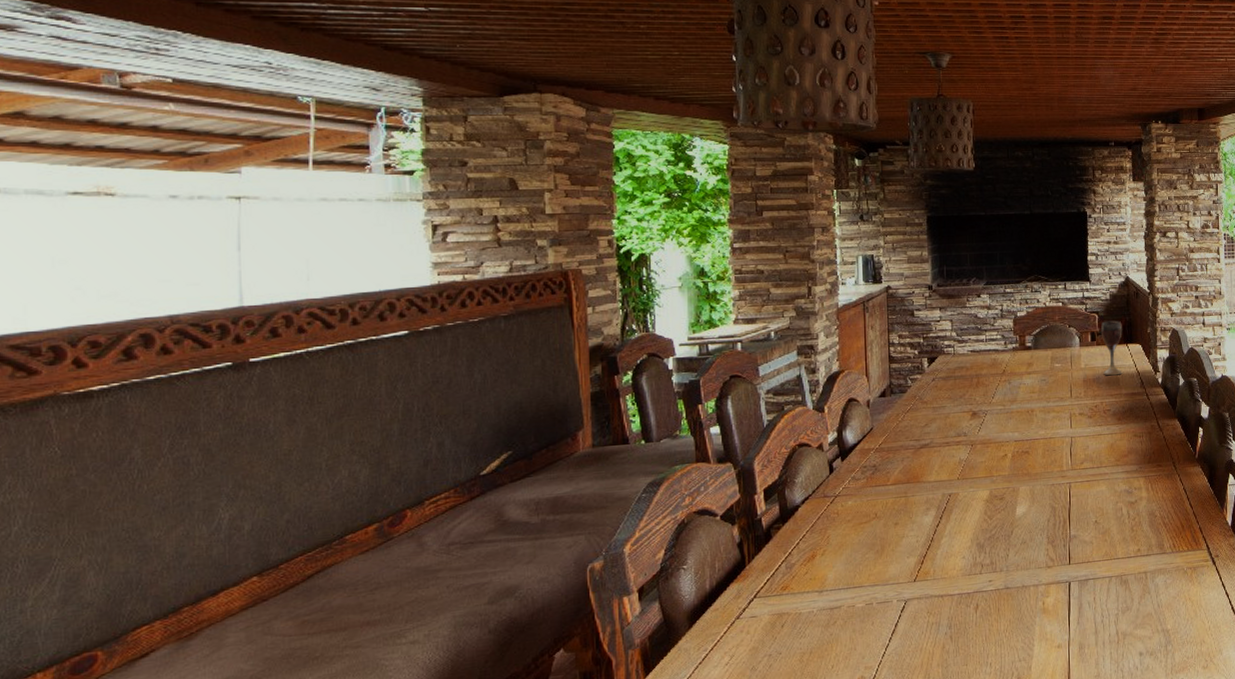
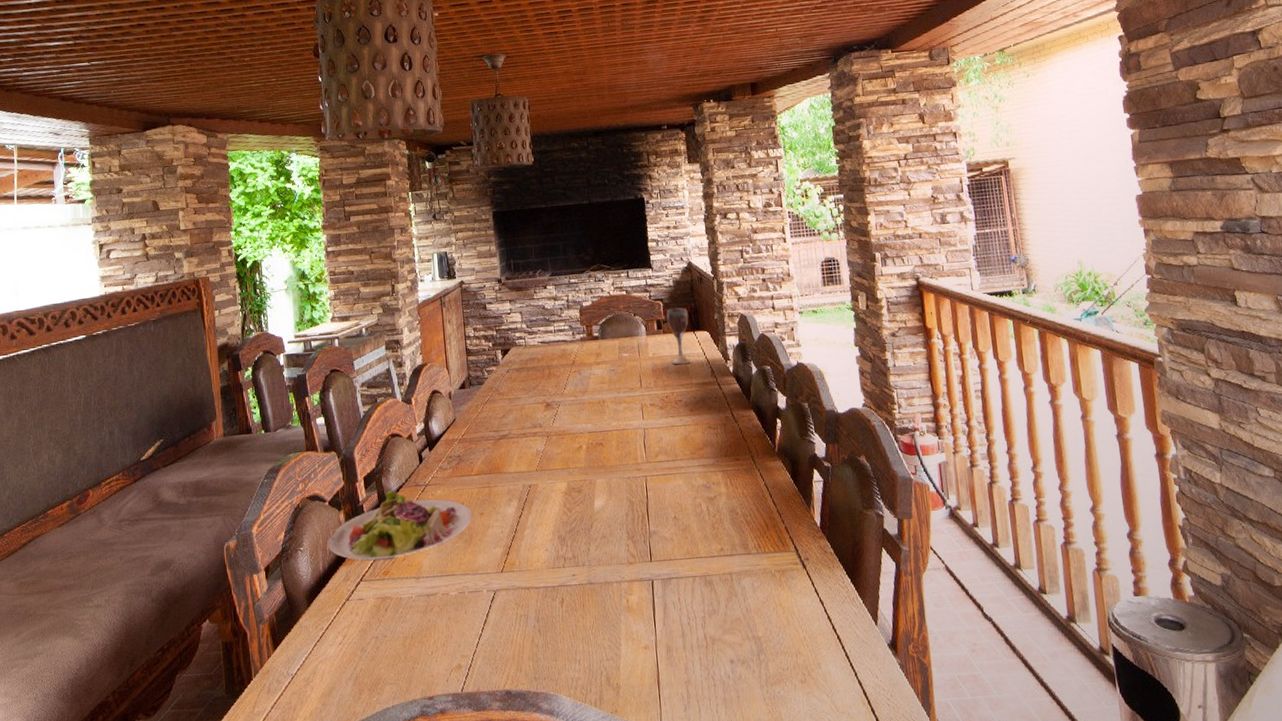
salad plate: none [717,502,886,577] -> present [328,490,473,561]

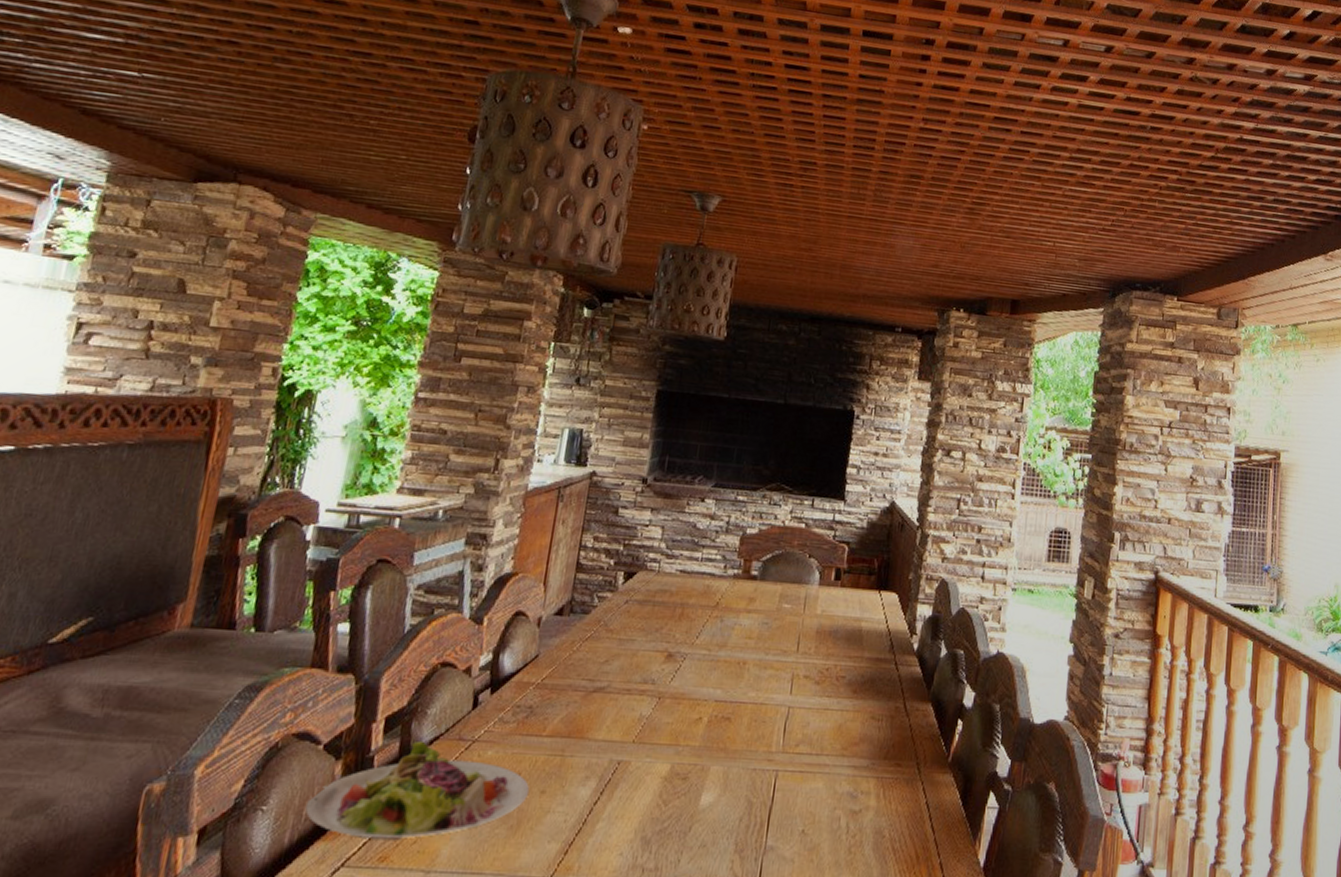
cup: present [666,307,692,365] -> none [843,556,877,631]

